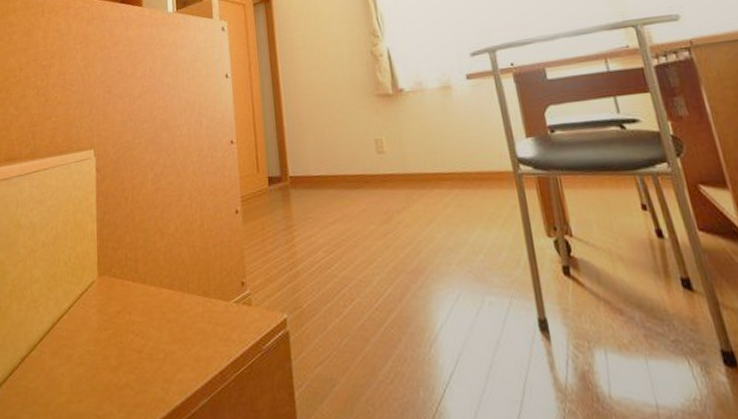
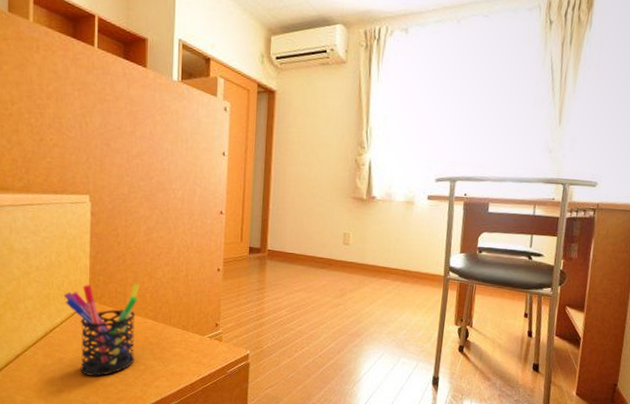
pen holder: none [71,244,152,377] -> present [64,283,140,377]

